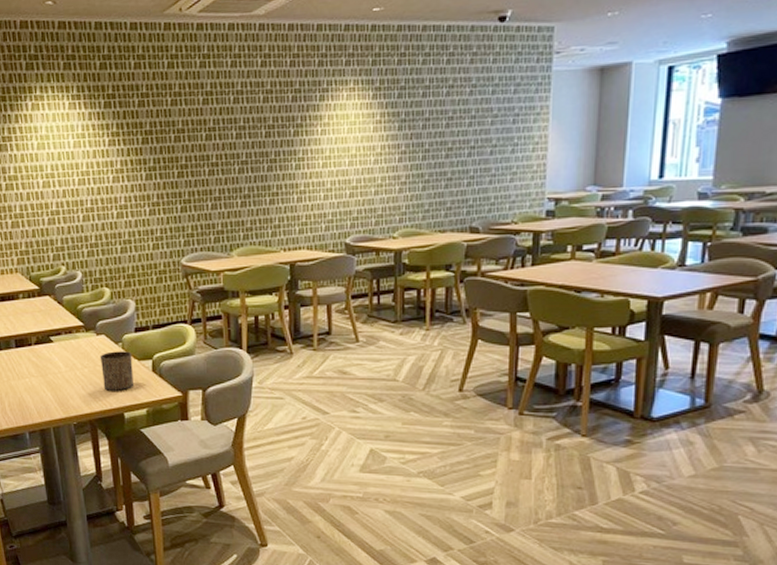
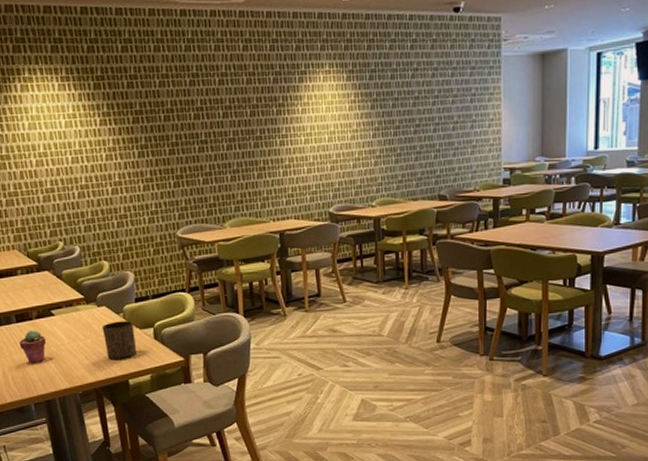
potted succulent: none [17,357,44,390] -> present [19,330,47,363]

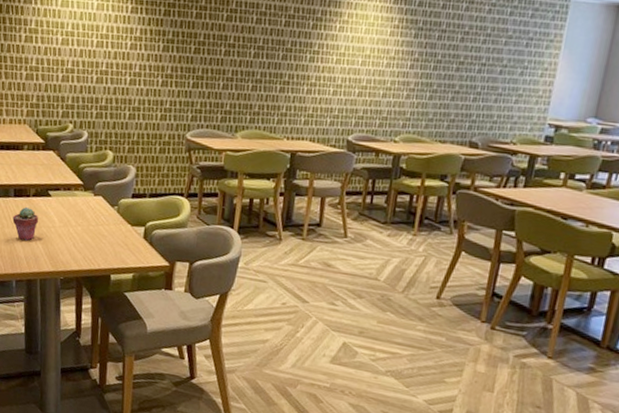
cup: present [102,321,136,360] -> none [94,213,126,253]

